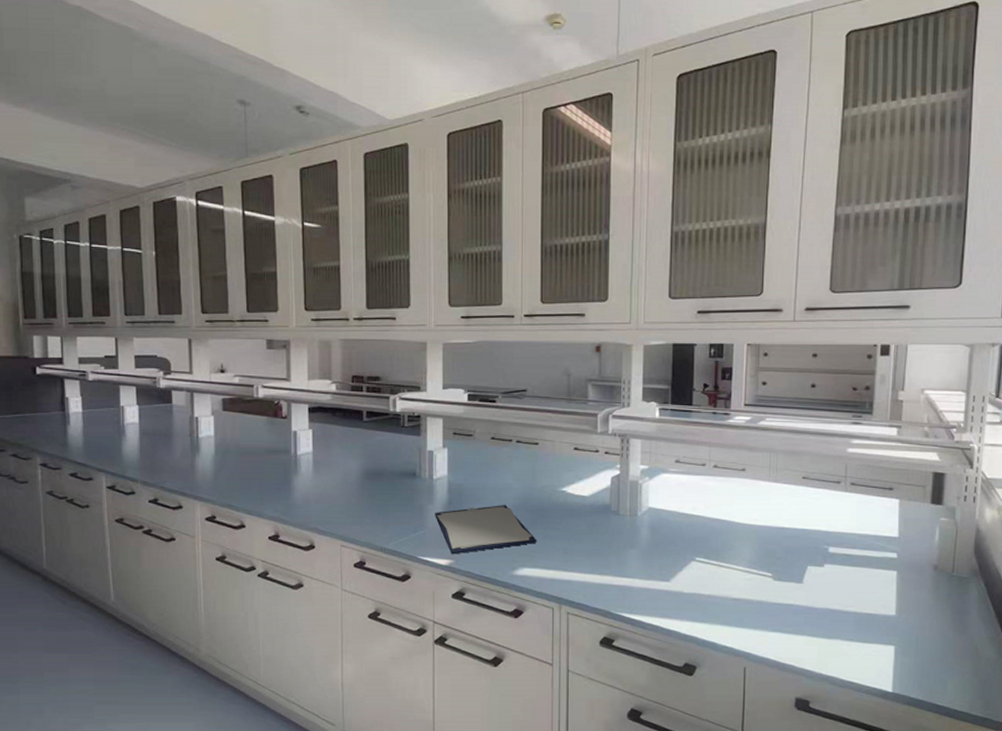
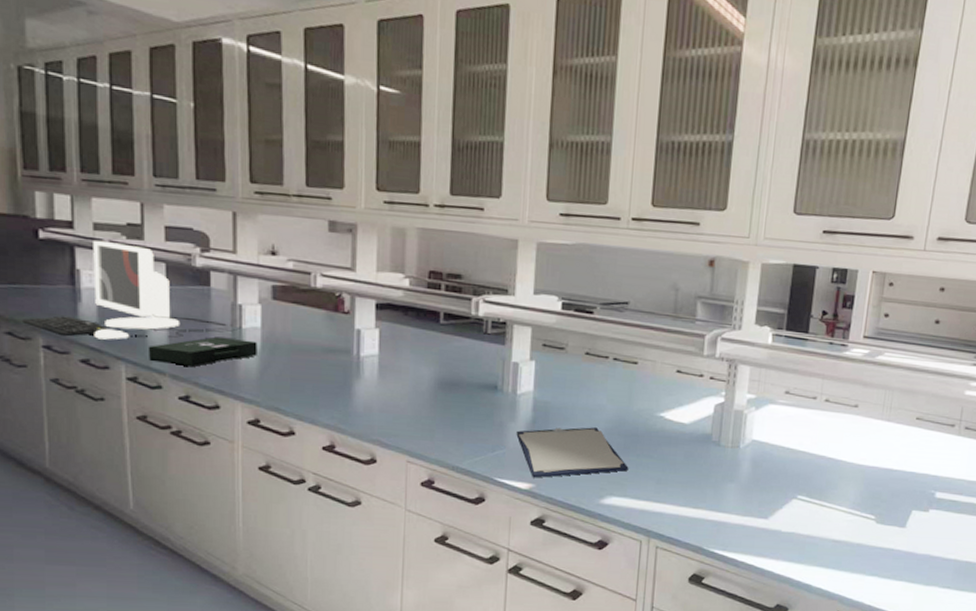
desktop computer: none [23,372,198,455] -> present [21,240,241,340]
first aid kit: none [123,446,212,474] -> present [148,336,257,368]

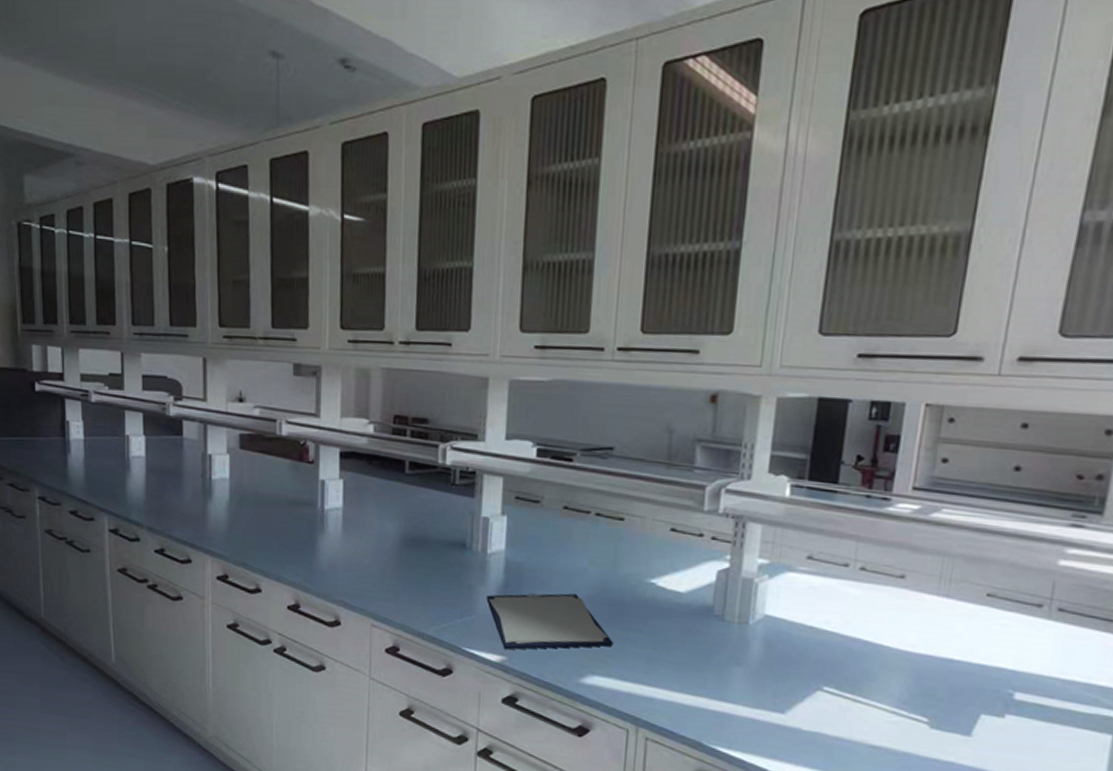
desktop computer: present [21,240,241,340] -> none [21,391,211,491]
first aid kit: present [148,336,257,368] -> none [127,488,226,520]

